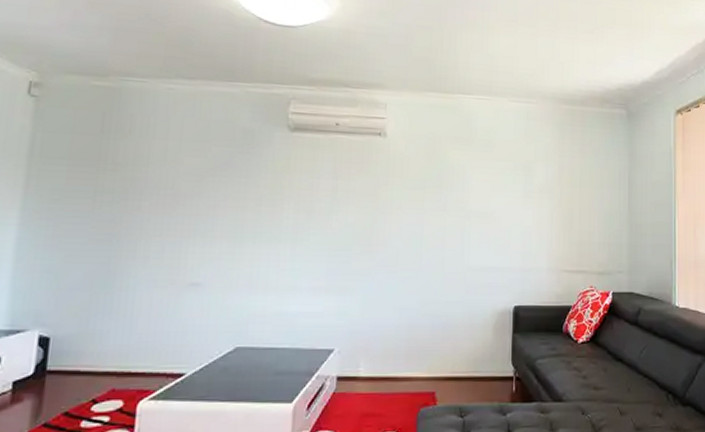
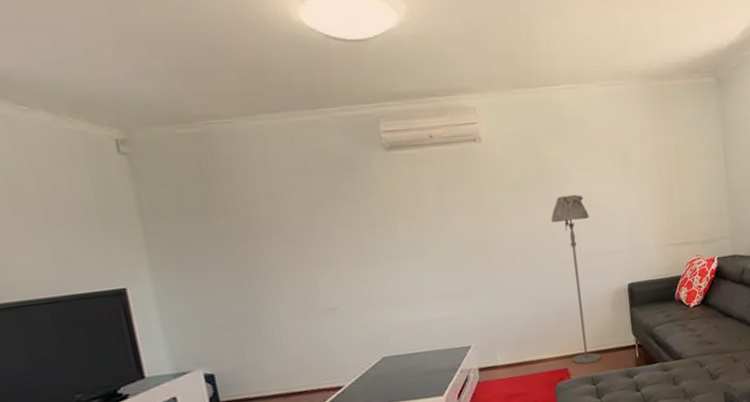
floor lamp: none [440,202,483,391] -> present [551,194,601,365]

